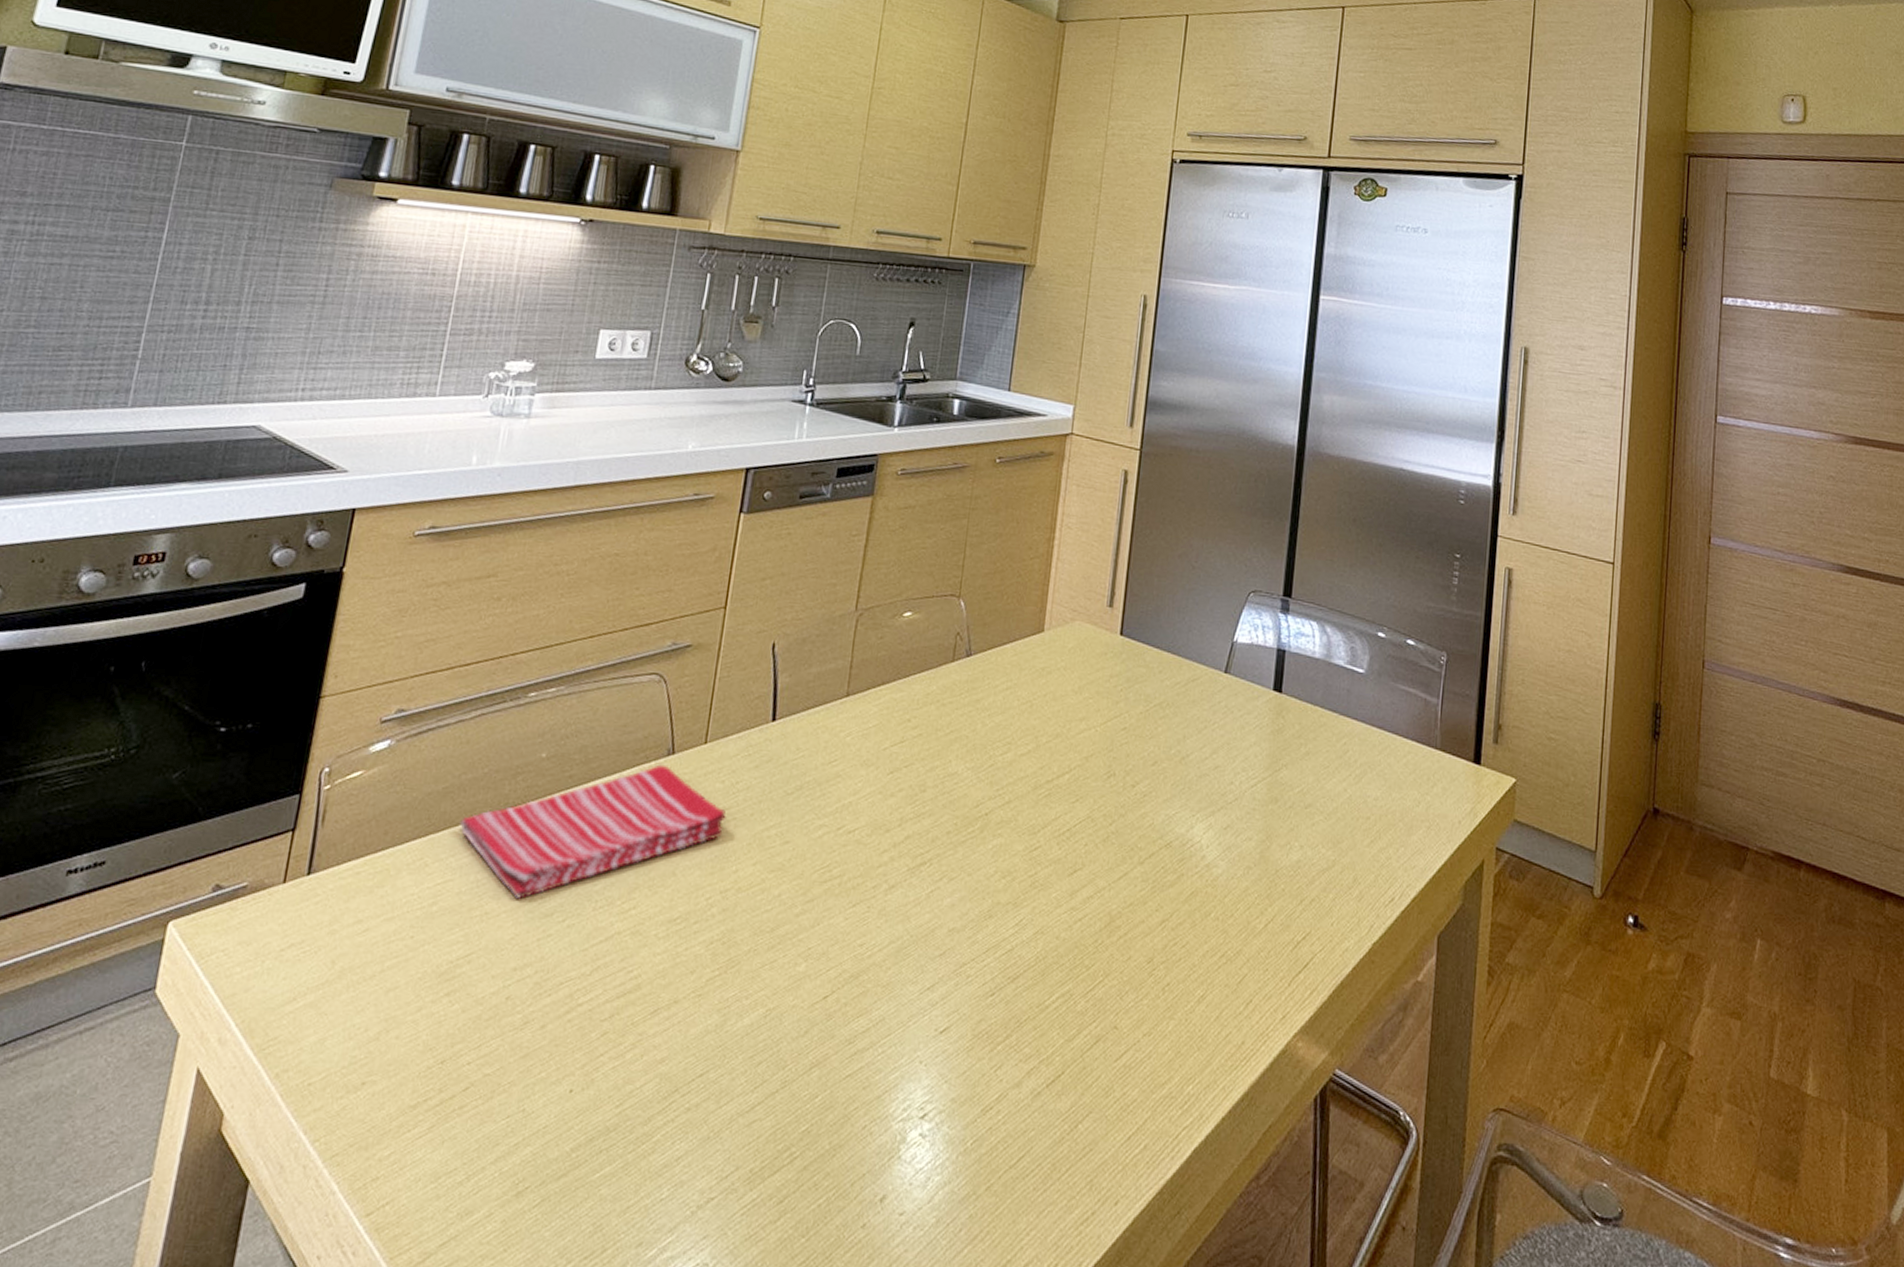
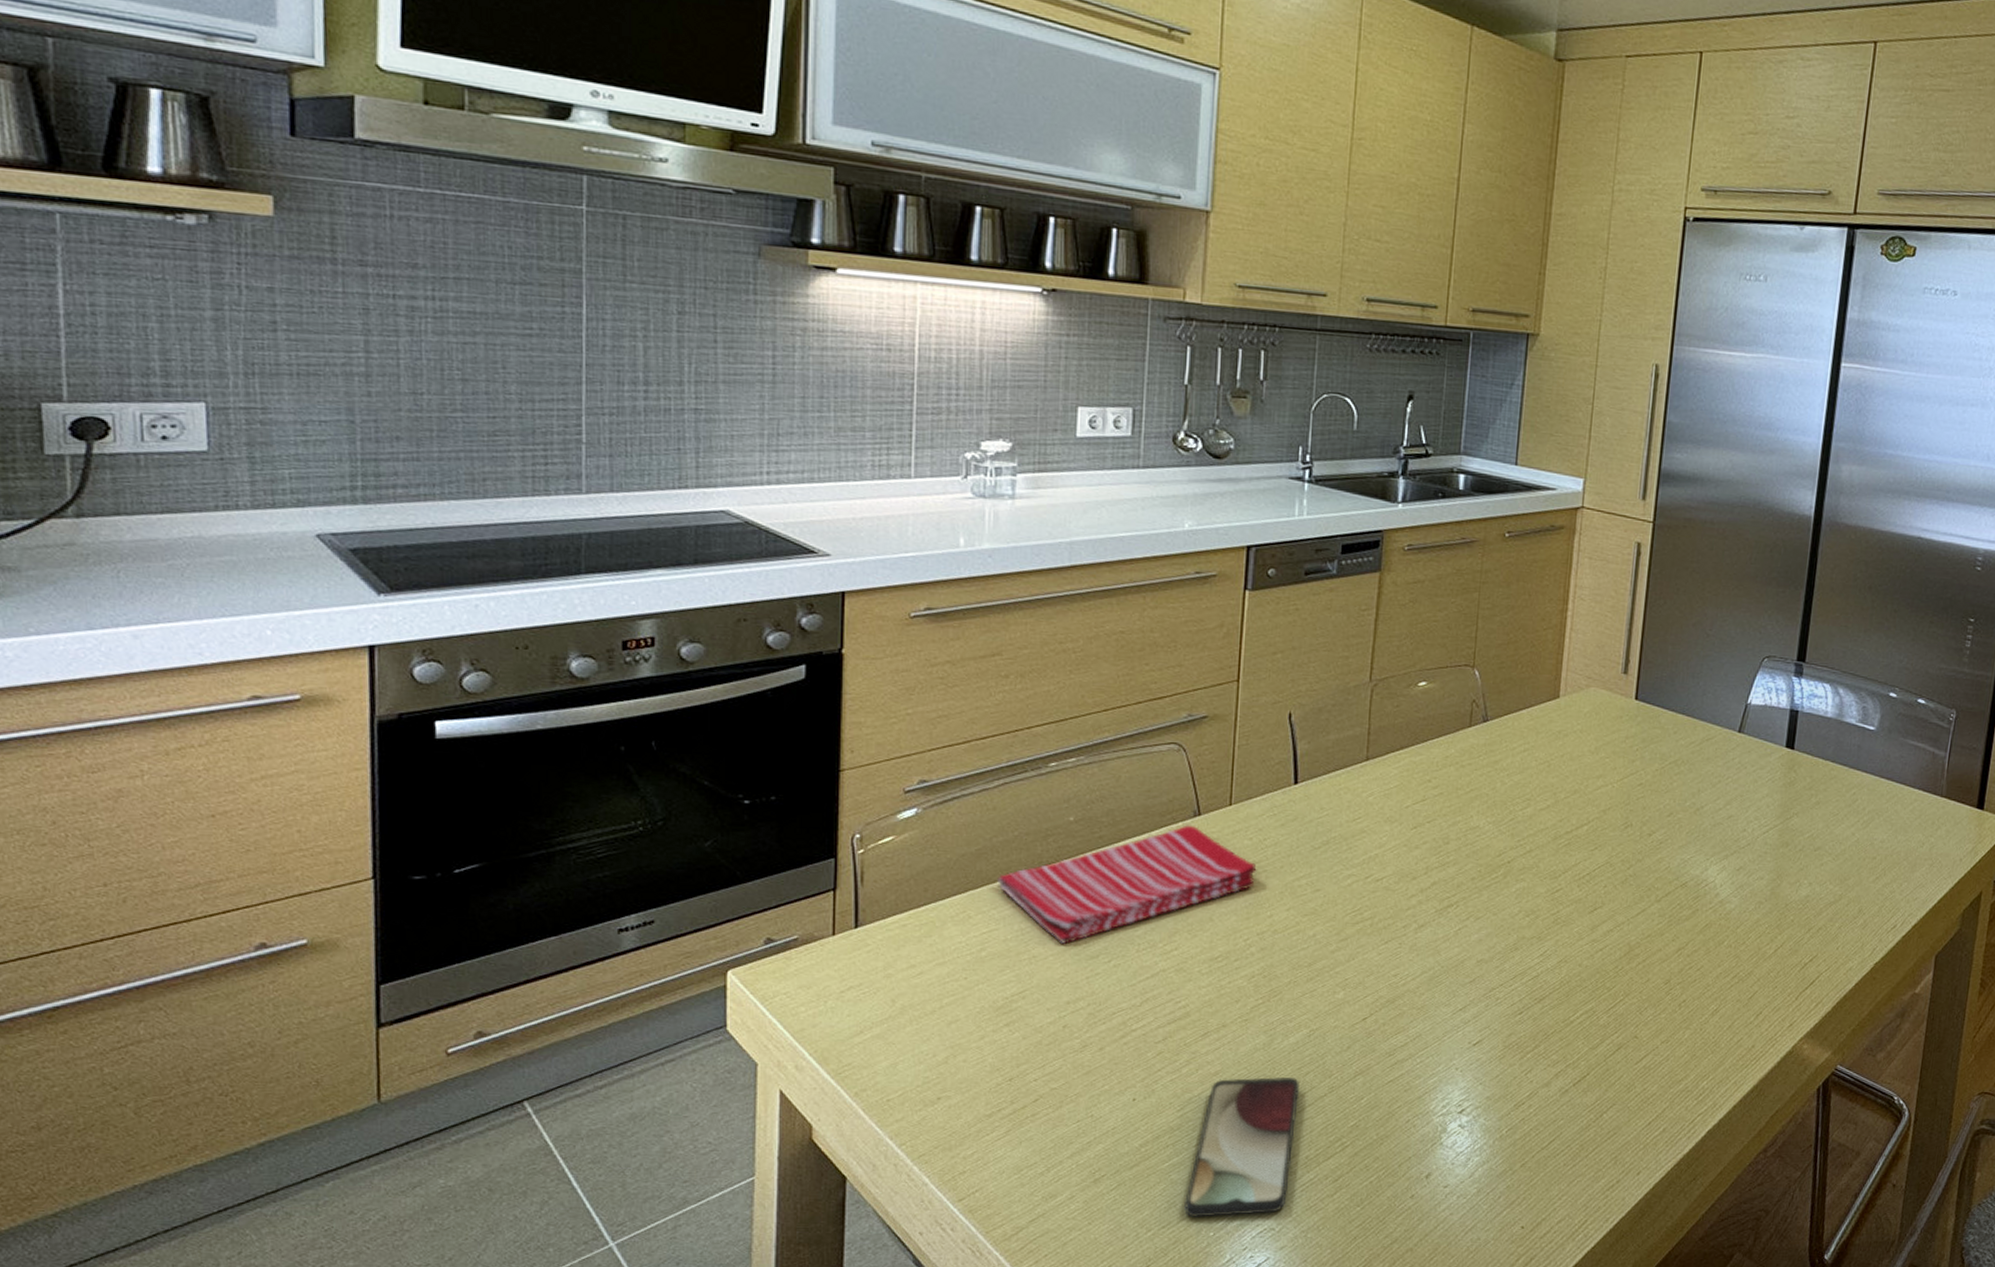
smartphone: none [610,1066,751,1247] -> present [1184,1077,1300,1217]

